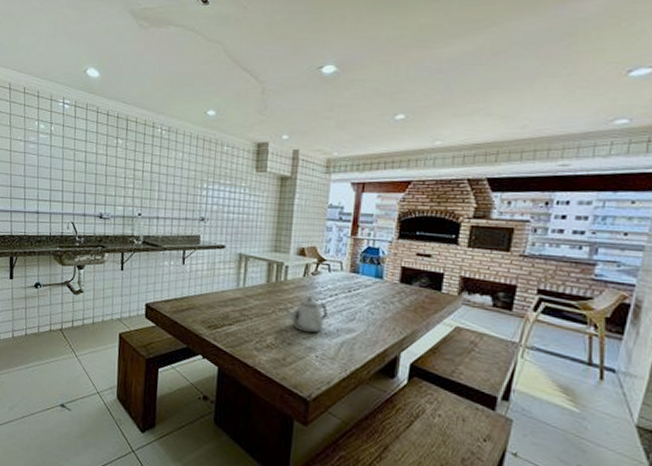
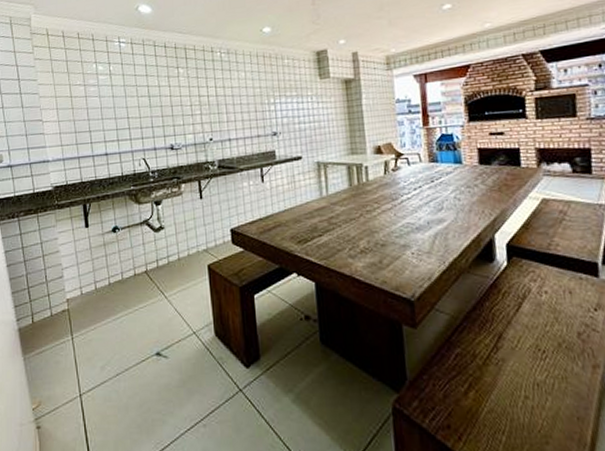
teapot: present [284,297,328,334] -> none [371,194,415,231]

